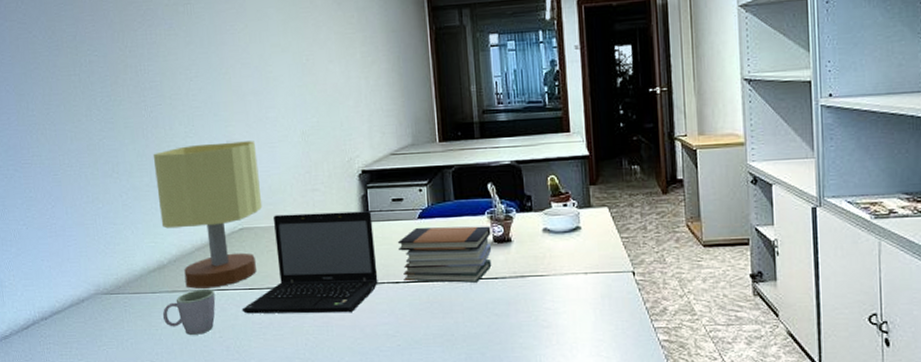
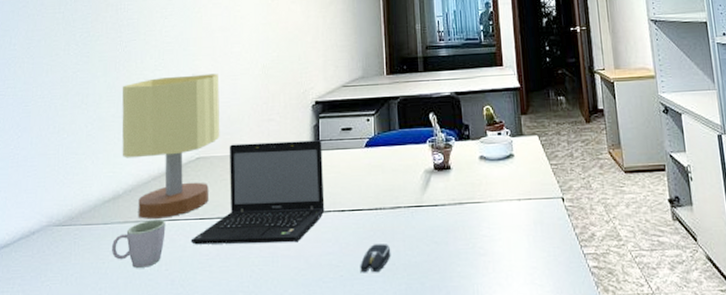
book stack: present [397,226,492,283] -> none [344,154,432,211]
computer mouse: none [417,315,450,343] -> present [360,244,391,273]

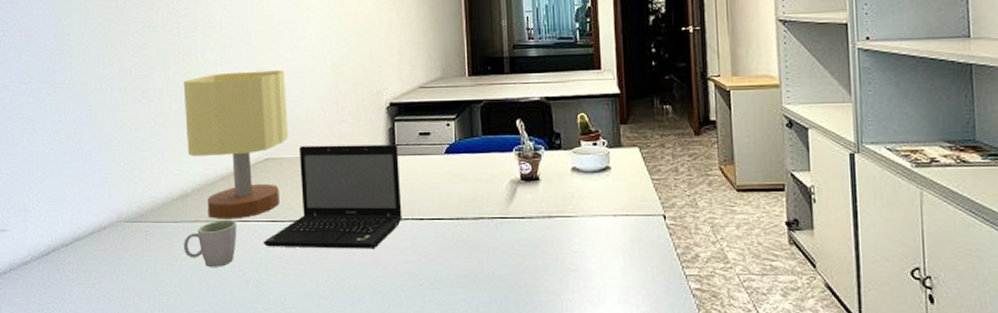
computer mouse: present [360,244,391,273] -> none [440,255,474,284]

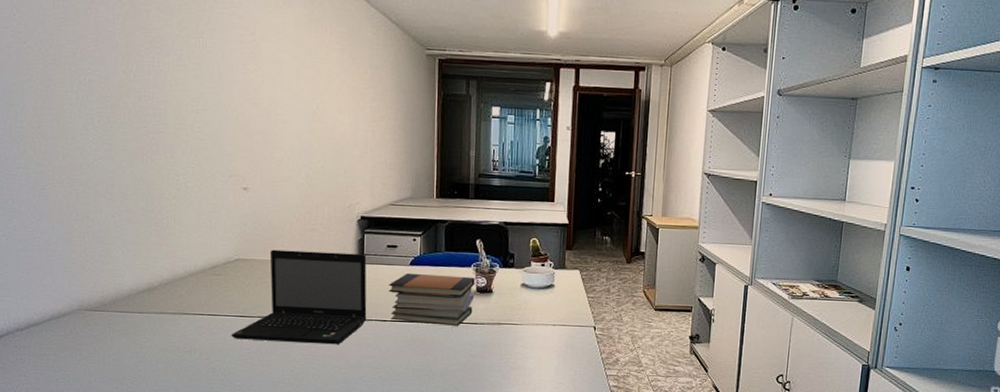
table lamp: present [183,70,289,219] -> none [151,175,260,313]
mug: present [184,219,237,267] -> none [149,312,205,355]
book stack: none [423,162,519,222] -> present [388,273,475,326]

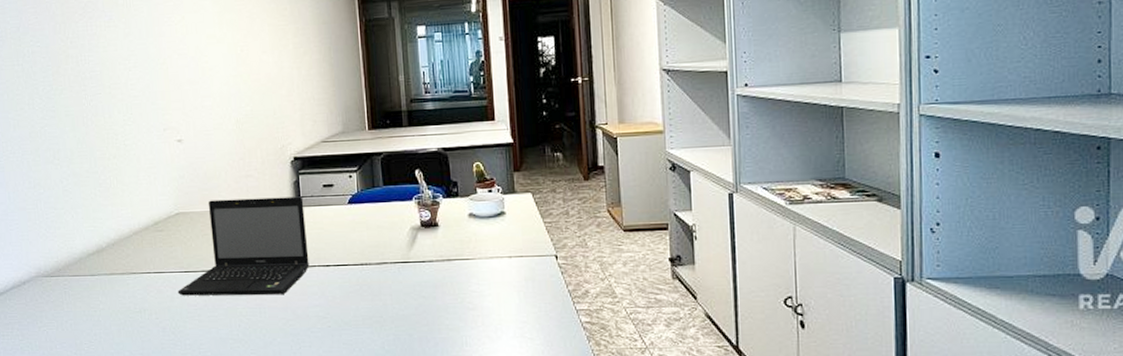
book stack: present [388,273,475,326] -> none [328,211,419,266]

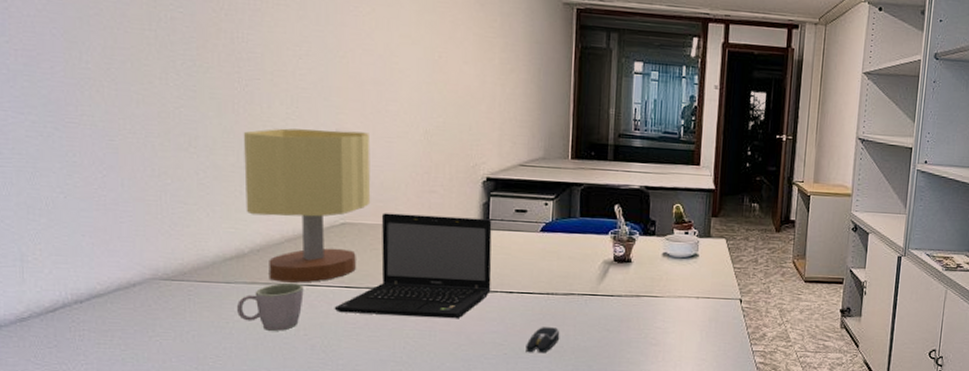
table lamp: none [92,128,198,271] -> present [243,128,371,283]
mug: none [101,271,152,316] -> present [237,282,304,331]
computer mouse: none [347,297,378,324] -> present [525,327,560,354]

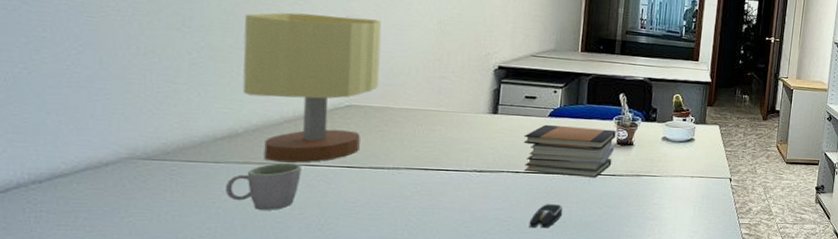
laptop: present [334,213,492,319] -> none [333,96,502,197]
book stack: none [515,240,613,298] -> present [523,124,617,178]

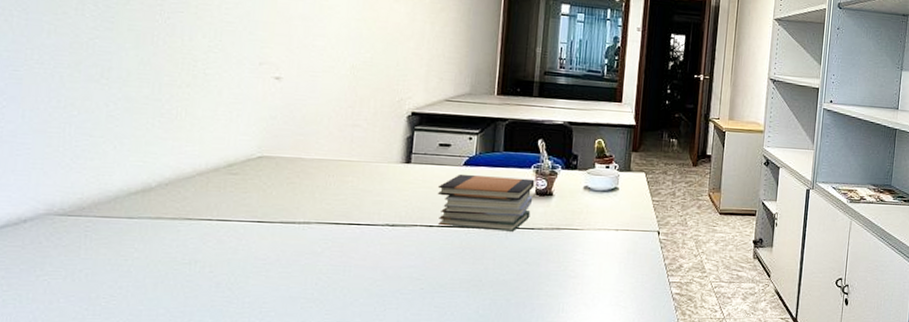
mug: present [226,162,302,210] -> none [138,217,213,268]
table lamp: present [242,12,382,163] -> none [156,61,295,218]
computer mouse: present [529,204,563,229] -> none [443,261,479,288]

